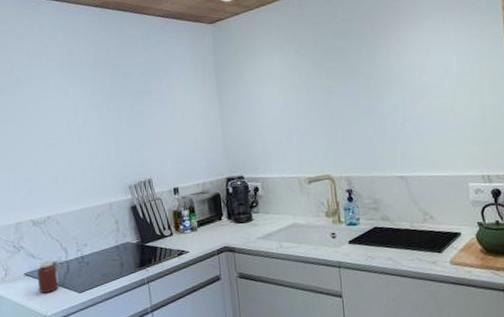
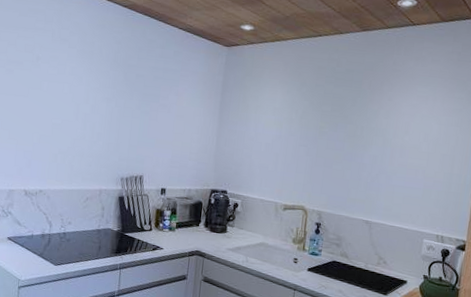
jar: present [36,260,63,293] -> none [18,230,45,259]

